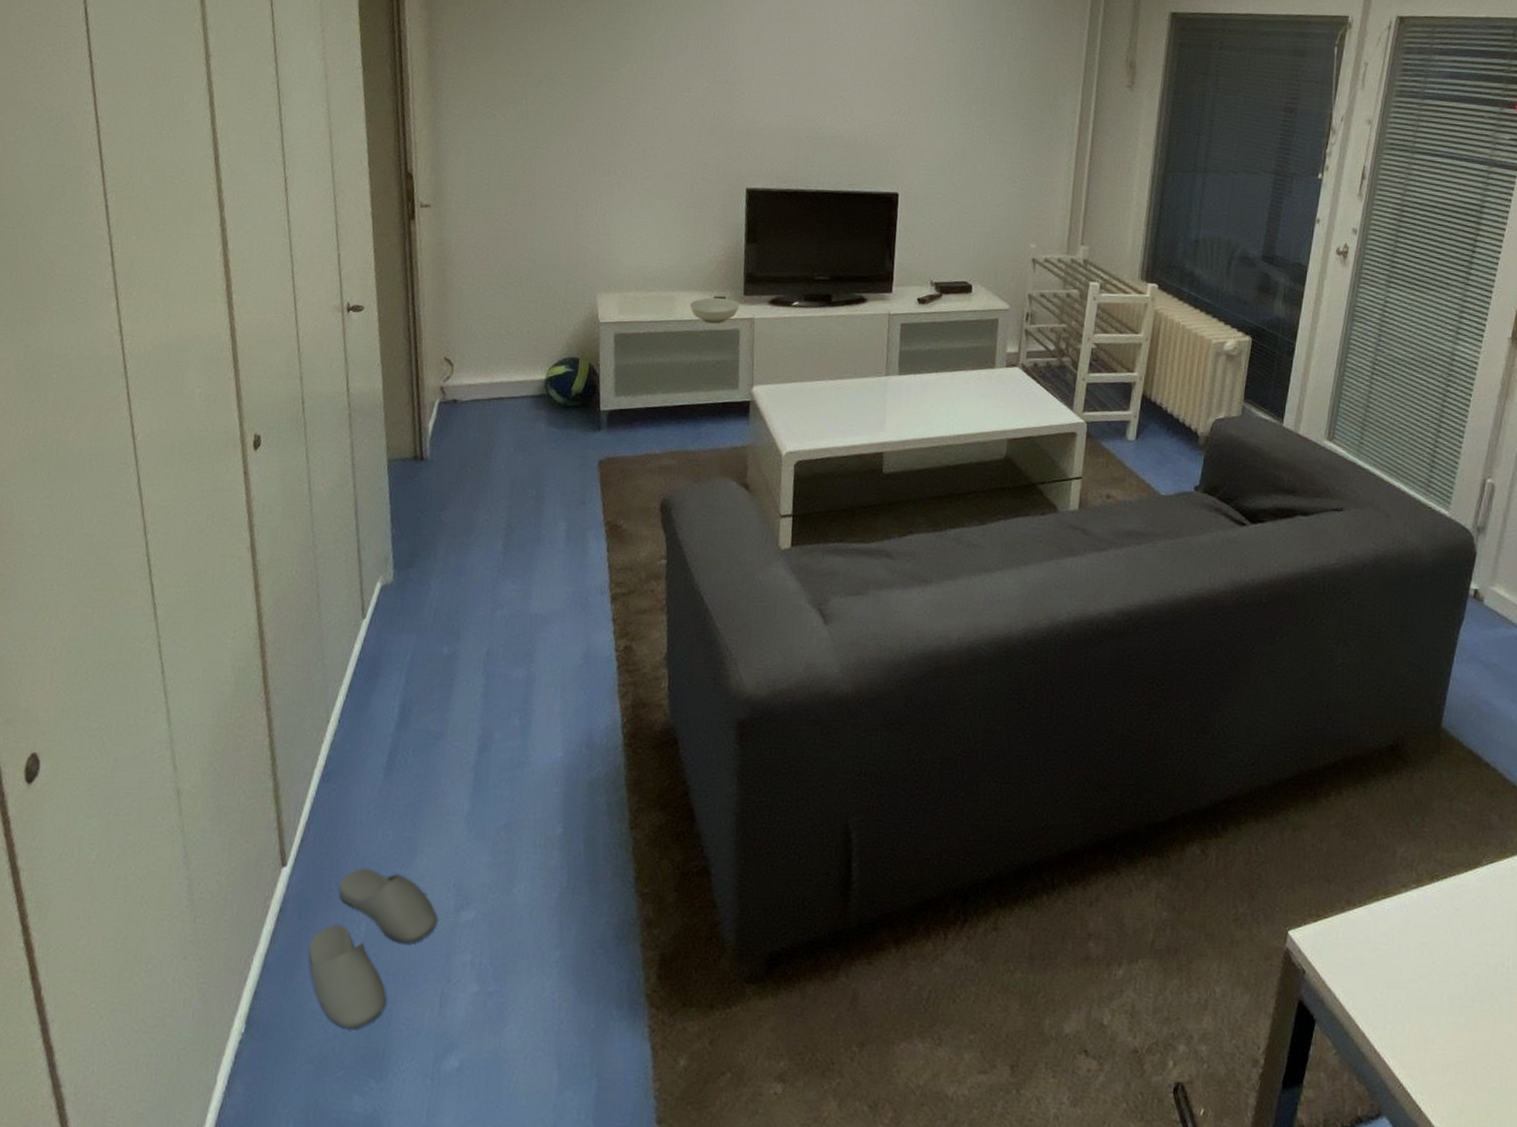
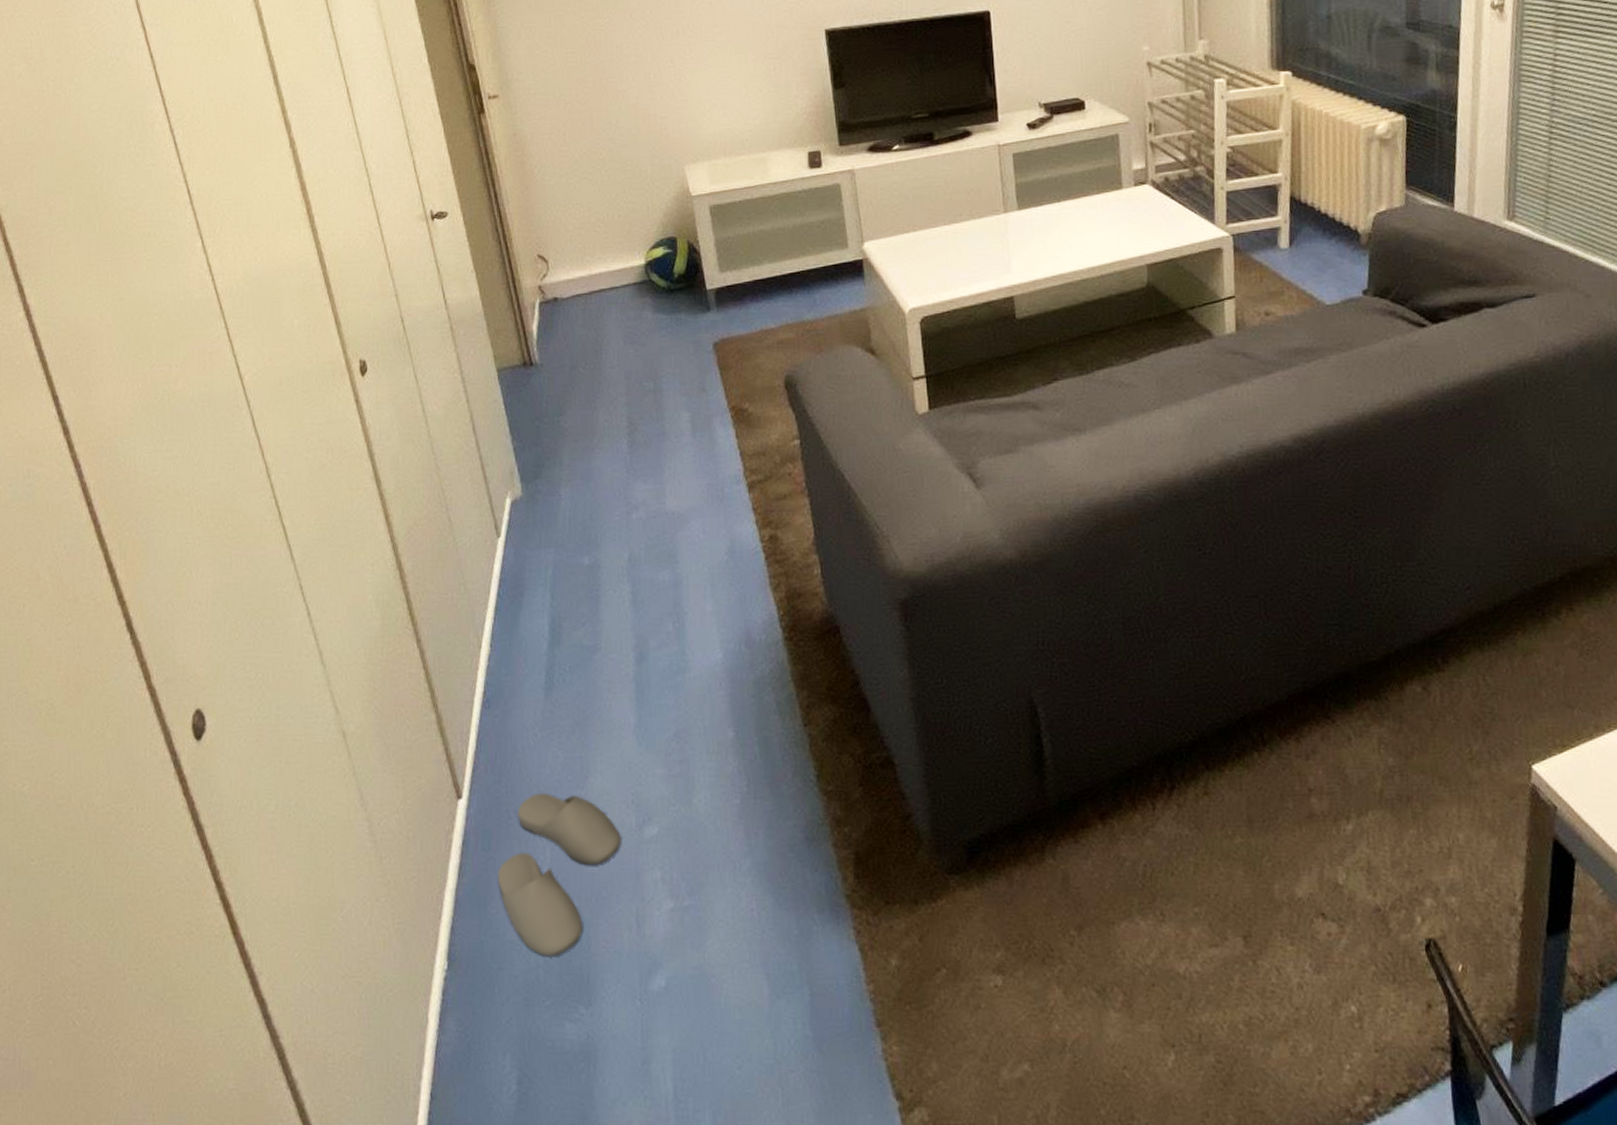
bowl: present [689,297,739,324] -> none [783,152,836,182]

